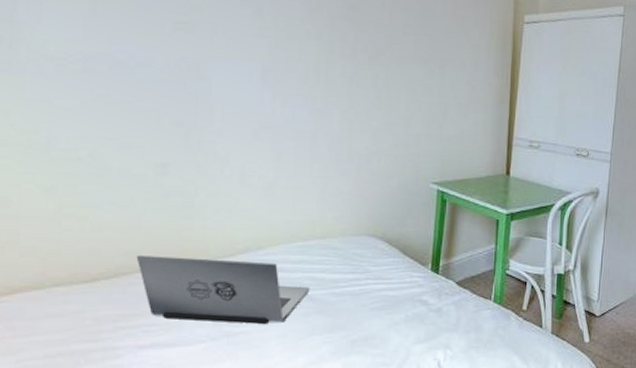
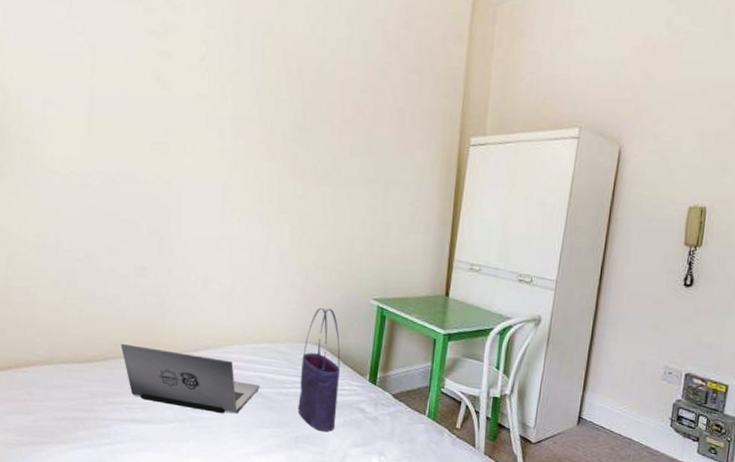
tote bag: none [354,195,400,331] -> present [298,307,341,432]

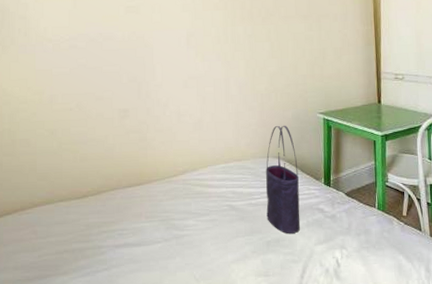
laptop: present [120,343,260,414] -> none [111,177,233,229]

